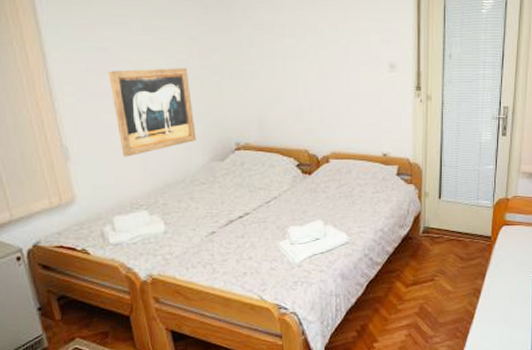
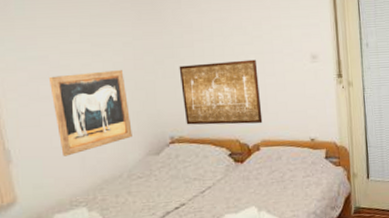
wall art: none [247,65,334,135] -> present [179,59,263,125]

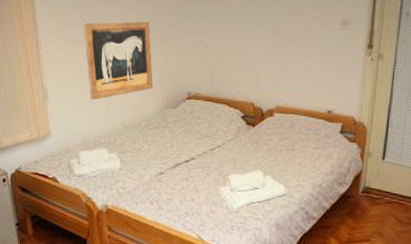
wall art: present [179,59,263,125] -> none [202,21,282,89]

